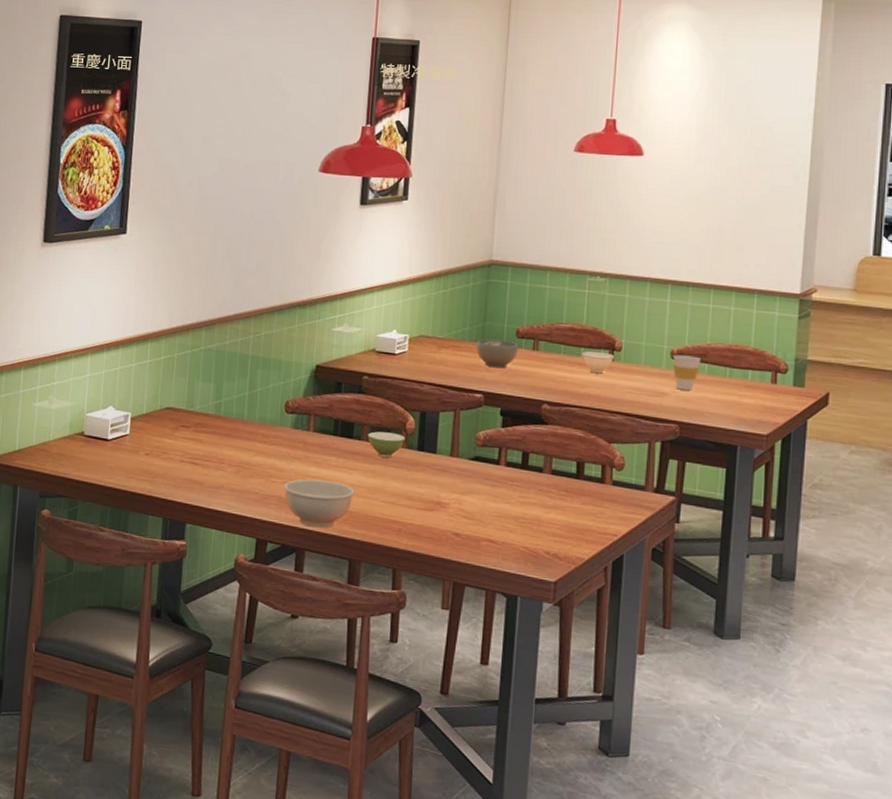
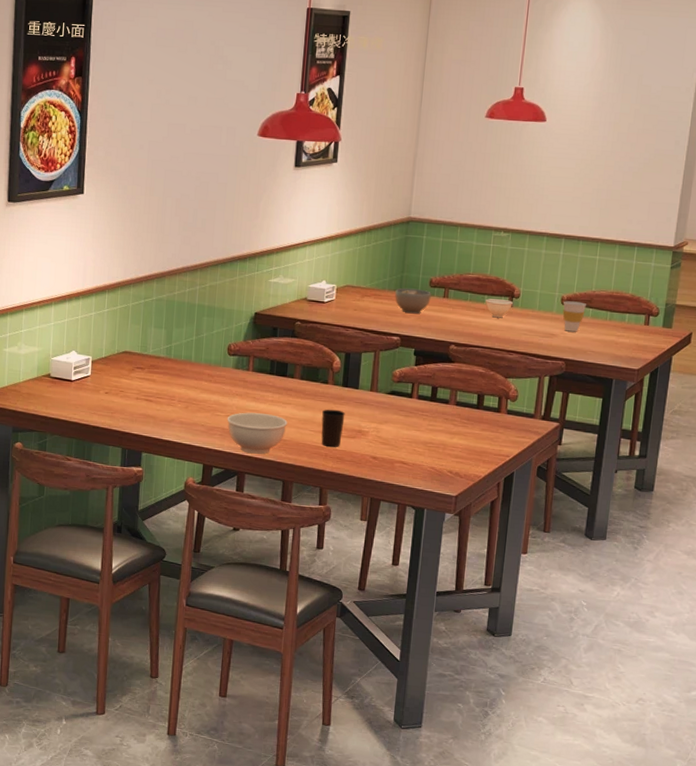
bowl: present [367,431,406,458] -> none [299,370,333,393]
cup: none [393,476,421,521] -> present [321,409,345,447]

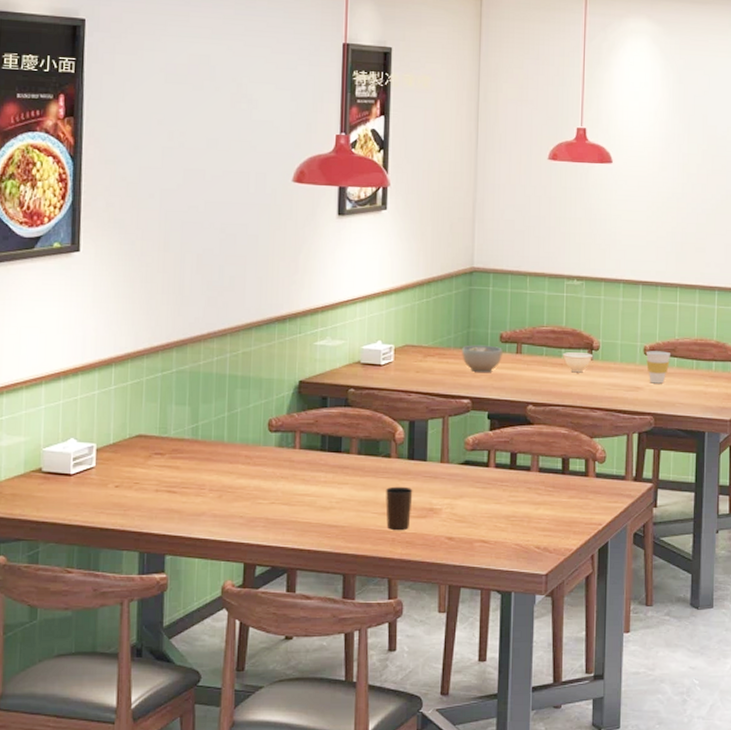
soup bowl: present [227,412,288,454] -> none [271,497,345,545]

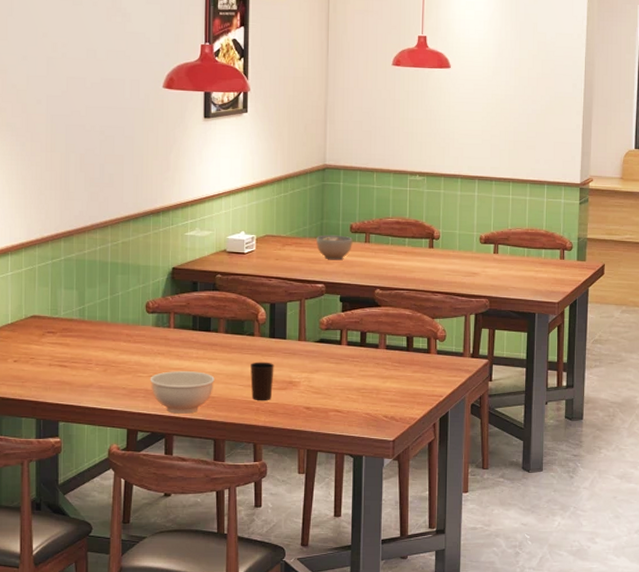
soup bowl: none [271,497,345,545] -> present [150,371,215,414]
bowl: present [563,352,594,373] -> none [407,241,434,260]
cup: present [646,351,670,384] -> none [482,240,504,270]

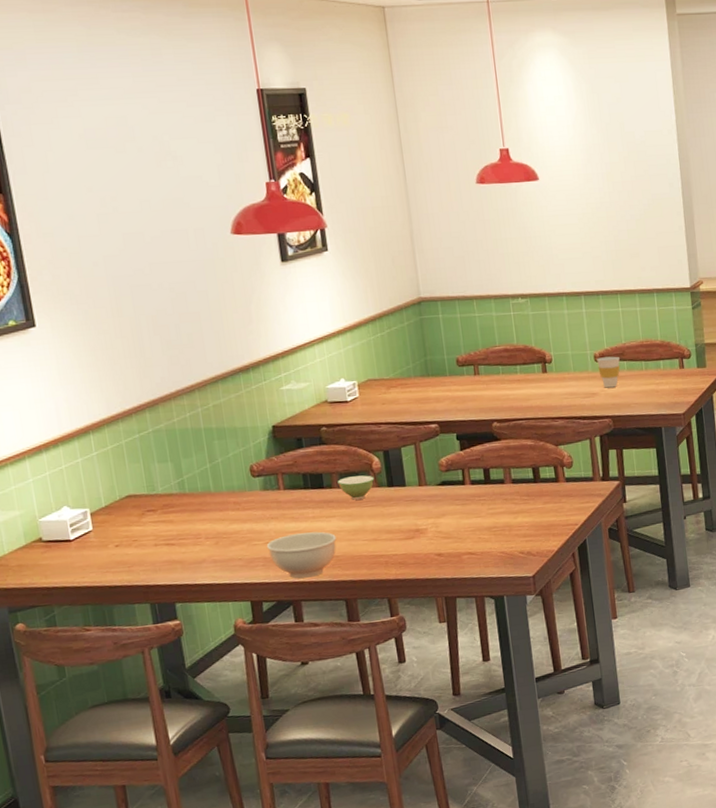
bowl: none [224,324,258,346] -> present [337,475,375,500]
cup: present [250,362,274,400] -> none [372,512,400,554]
soup bowl: present [316,235,353,259] -> none [422,370,462,397]
cup: none [482,240,504,270] -> present [597,356,621,388]

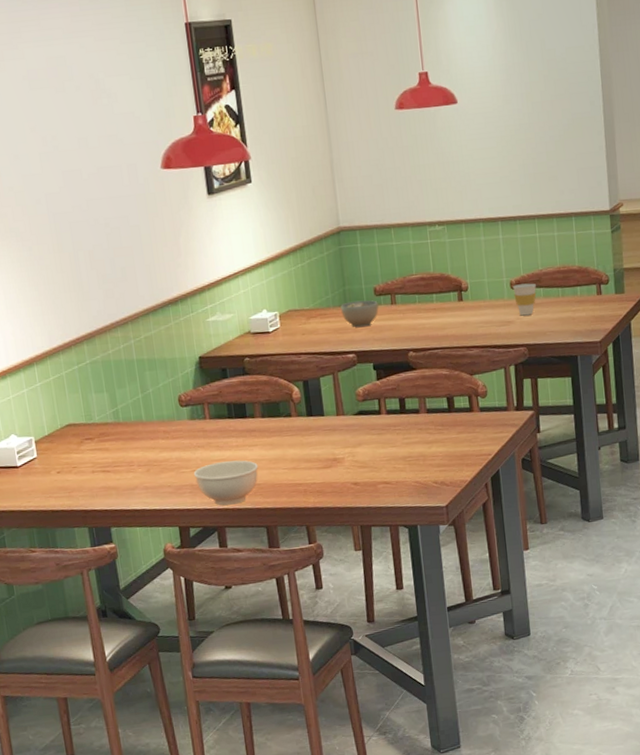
bowl: present [337,475,375,500] -> none [259,405,295,429]
soup bowl: none [422,370,462,397] -> present [340,300,379,327]

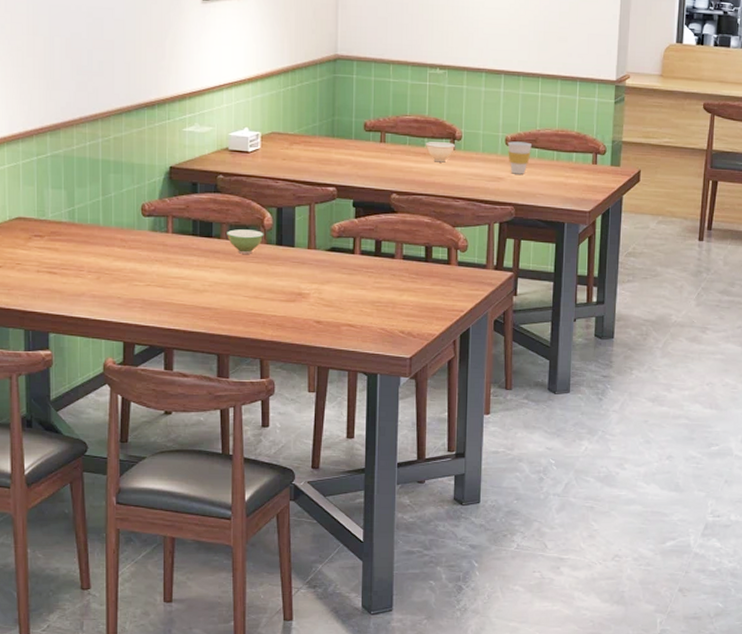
soup bowl: present [193,460,258,506] -> none [147,280,217,326]
bowl: none [259,405,295,429] -> present [227,229,264,254]
soup bowl: present [340,300,379,327] -> none [327,133,367,160]
bowl: none [435,294,464,316] -> present [426,142,456,163]

